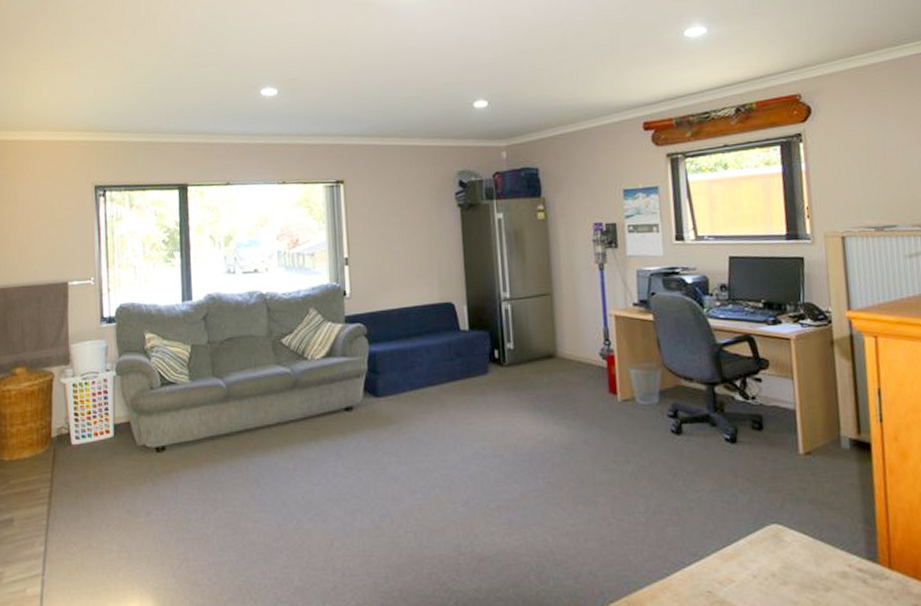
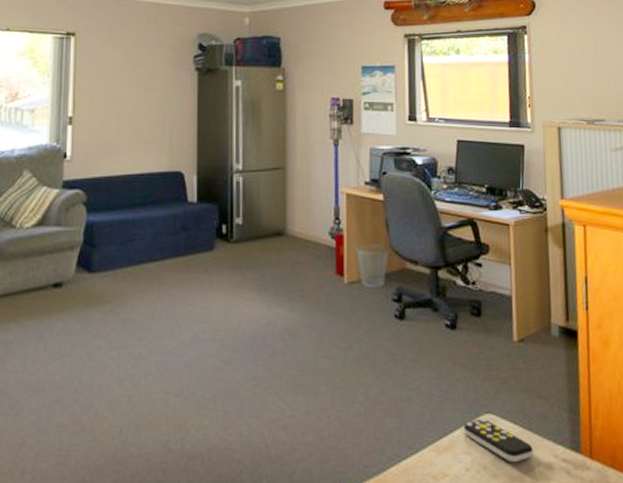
remote control: none [749,528,825,571] -> present [463,418,533,463]

